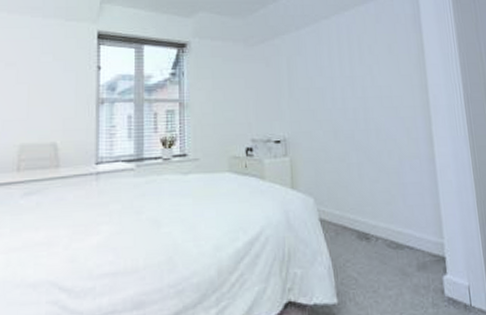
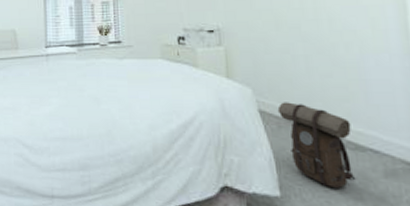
backpack: none [335,209,397,287] -> present [277,102,356,188]

